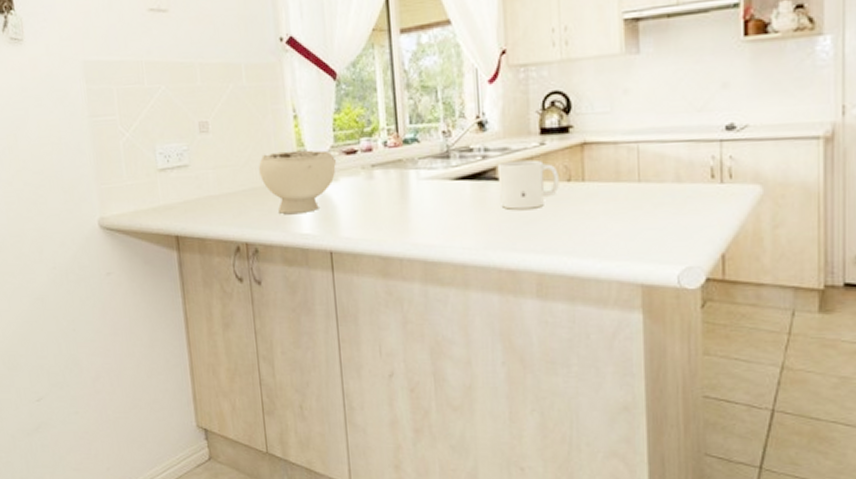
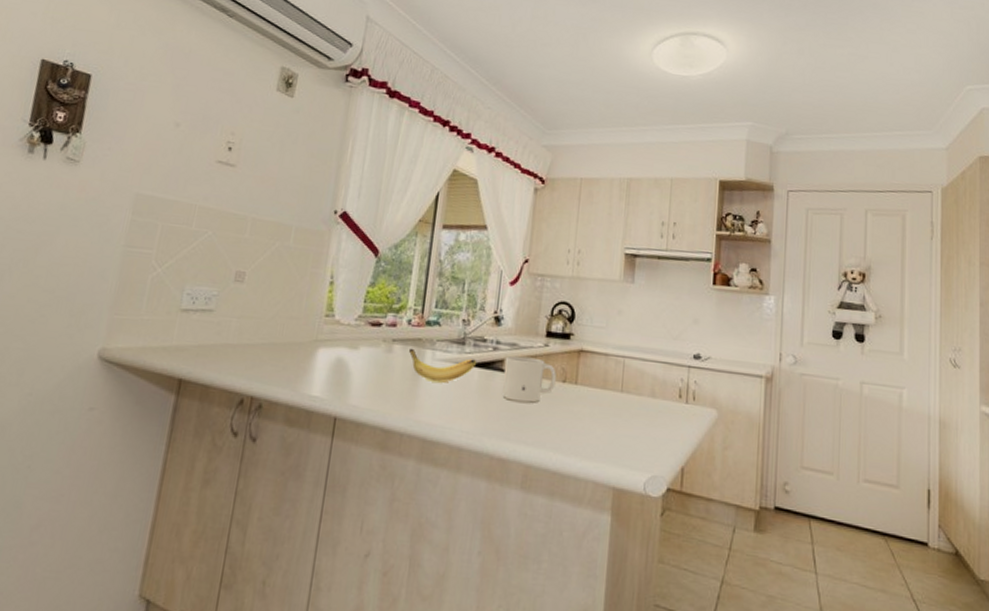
bowl: present [258,149,336,215] -> none [283,312,360,376]
banana: none [390,171,467,202] -> present [408,348,477,383]

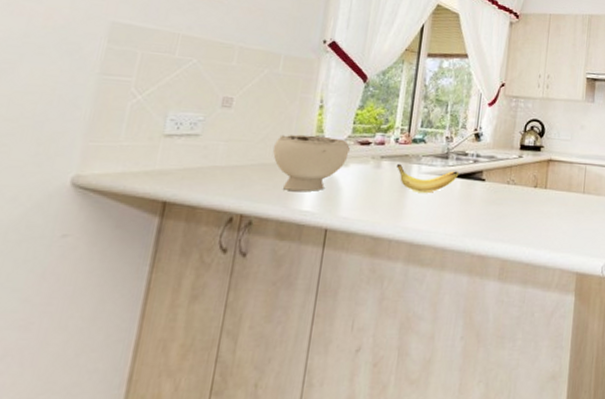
bowl: none [283,312,360,376] -> present [273,134,350,192]
mug: present [502,355,557,404] -> none [482,166,529,207]

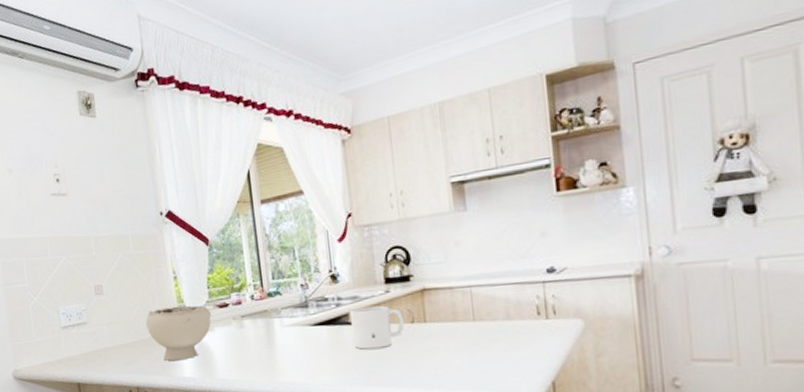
banana: present [396,163,459,193] -> none [257,318,324,346]
mug: none [482,166,529,207] -> present [349,305,404,351]

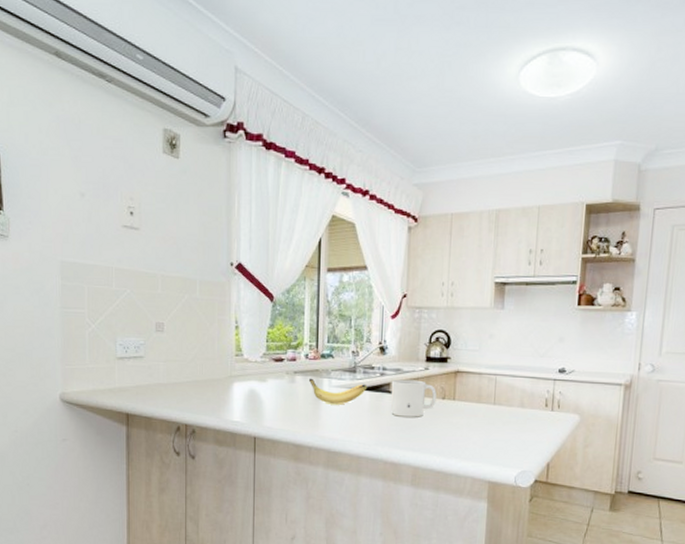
bowl: present [145,305,212,361] -> none [202,353,266,405]
banana: none [257,318,324,346] -> present [308,378,368,405]

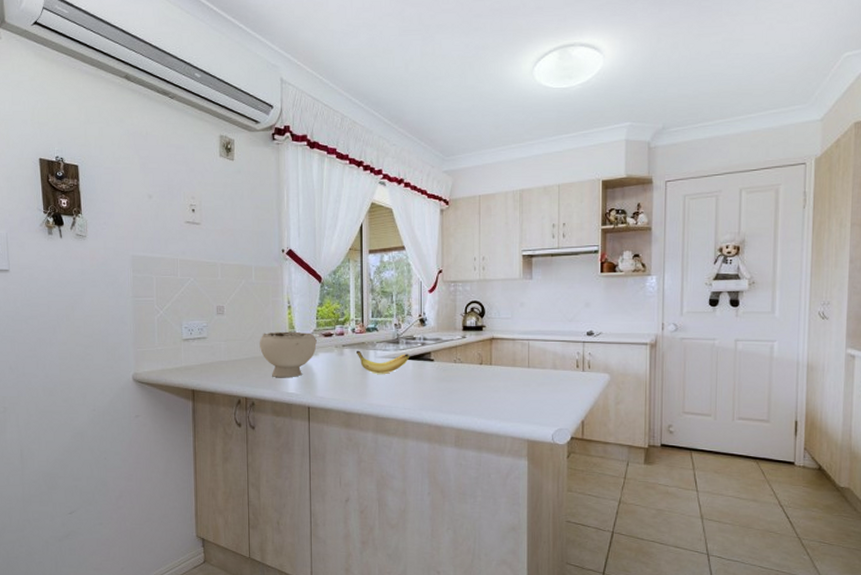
bowl: none [202,353,266,405] -> present [259,331,317,378]
mug: present [390,379,437,418] -> none [432,348,474,384]

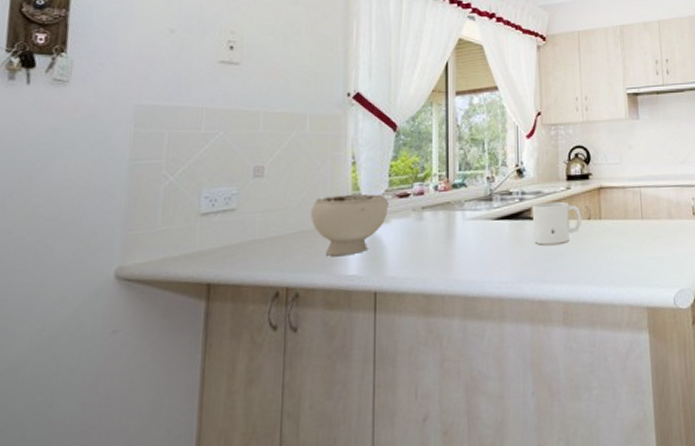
banana: present [355,350,410,374] -> none [438,212,506,241]
mug: none [432,348,474,384] -> present [532,201,582,246]

